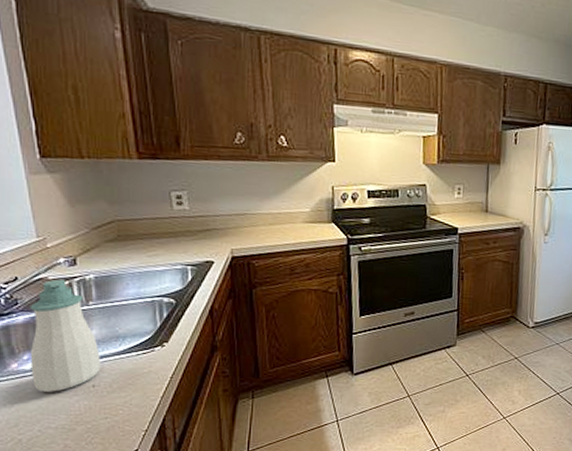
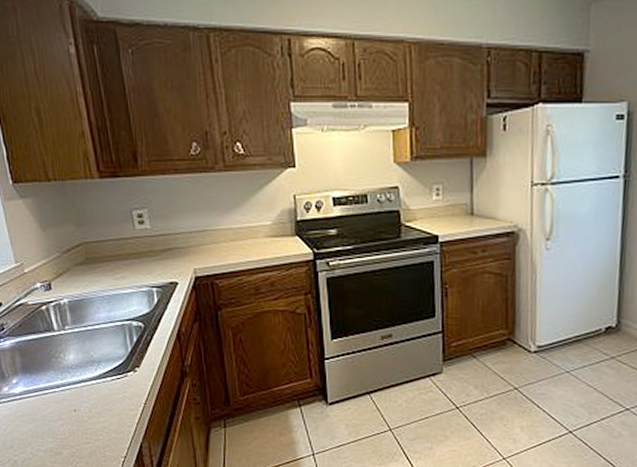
soap bottle: present [30,279,100,392] -> none [14,304,80,416]

